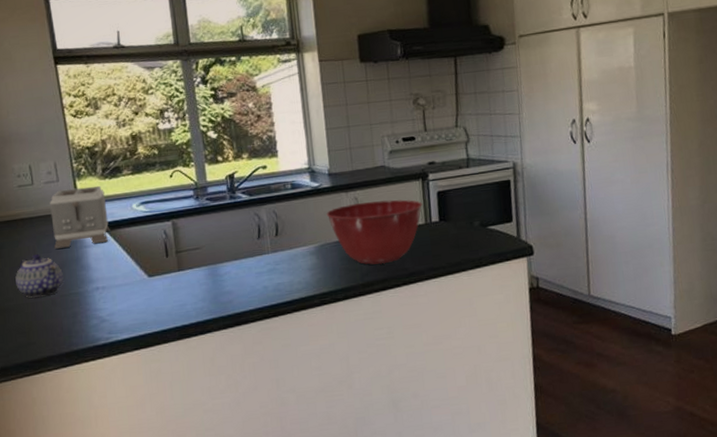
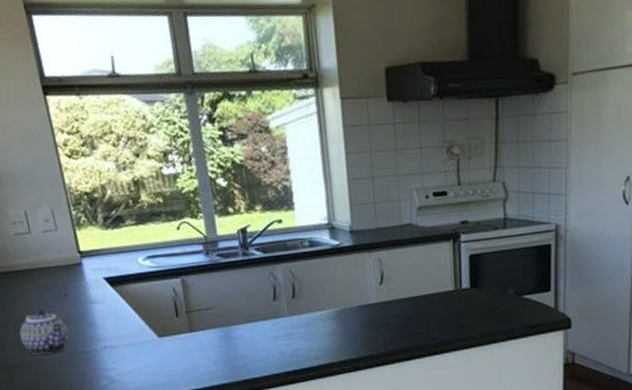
toaster: present [50,185,110,249] -> none [49,236,116,304]
mixing bowl: present [326,199,423,265] -> none [347,262,453,333]

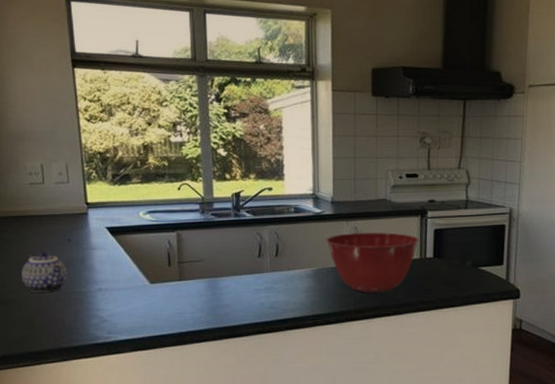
mixing bowl: none [347,262,453,333] -> present [326,232,419,292]

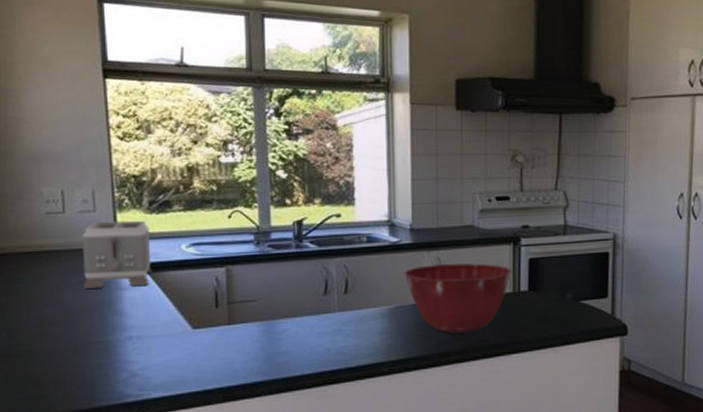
teapot: present [21,251,68,293] -> none [33,293,91,344]
toaster: none [59,191,116,248] -> present [82,220,152,289]

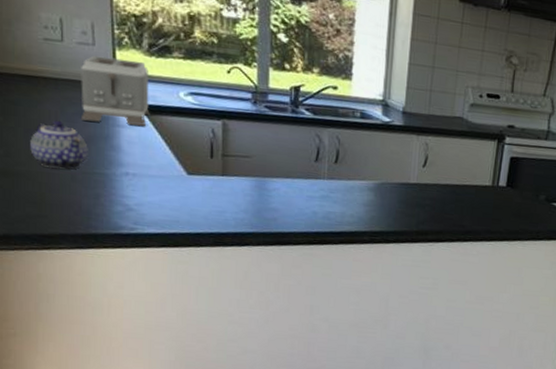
teapot: none [33,293,91,344] -> present [30,121,88,169]
mixing bowl: present [404,263,512,333] -> none [392,148,493,216]

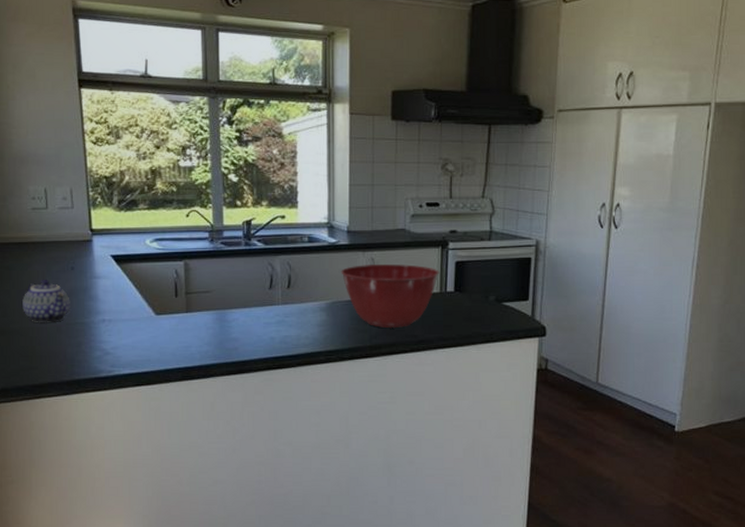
toaster: present [81,55,150,126] -> none [63,217,121,276]
mixing bowl: none [392,148,493,216] -> present [341,264,439,328]

